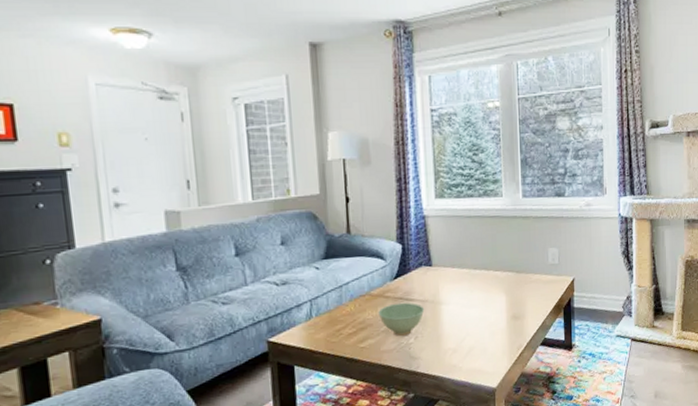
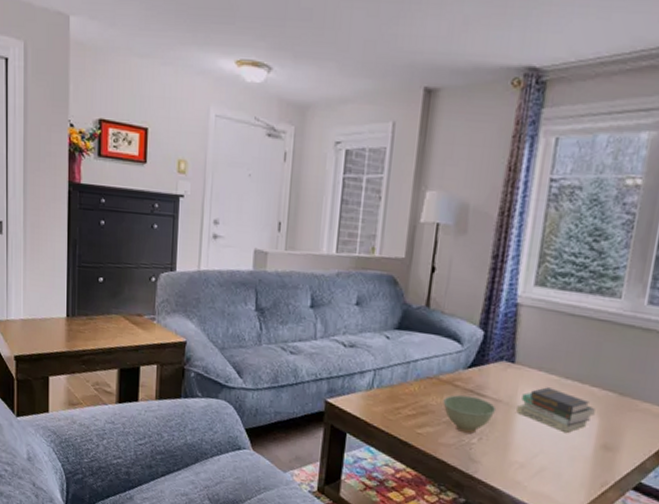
books: none [441,280,501,314] -> present [516,387,595,433]

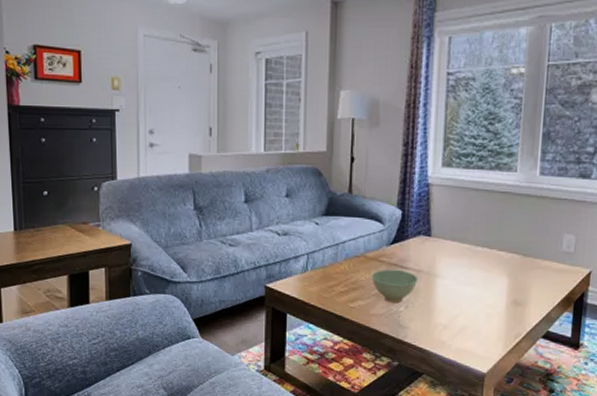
books: present [516,387,595,433] -> none [436,255,504,293]

